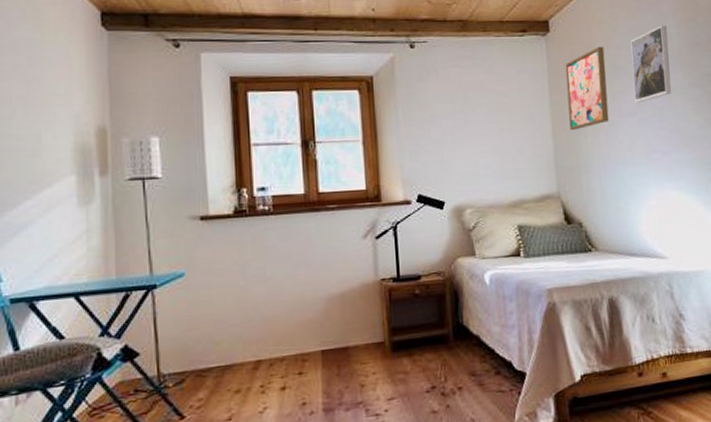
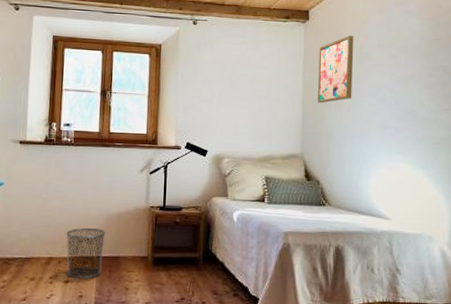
waste bin: none [275,315,328,383] -> present [65,227,106,279]
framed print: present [630,25,672,103] -> none [376,21,411,86]

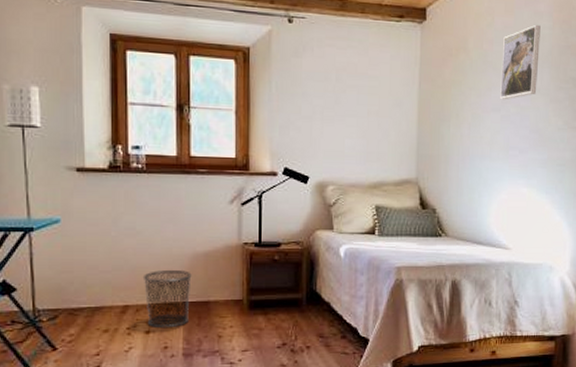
wall art: present [317,35,354,104] -> none [434,39,477,121]
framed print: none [376,21,411,86] -> present [500,24,541,100]

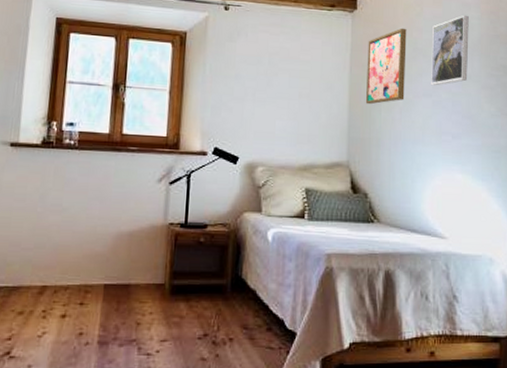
waste bin: present [142,269,192,329] -> none [64,248,114,313]
wall art: none [434,39,477,121] -> present [365,28,407,105]

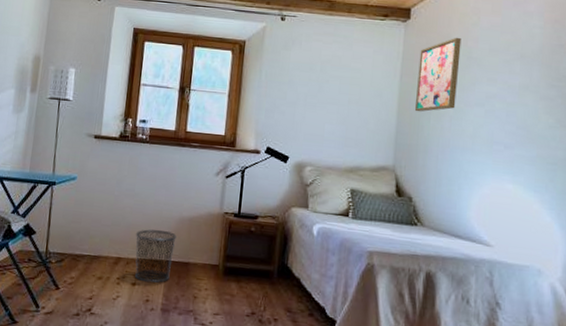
waste bin: none [64,248,114,313] -> present [134,229,177,284]
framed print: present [431,15,469,86] -> none [484,24,530,96]

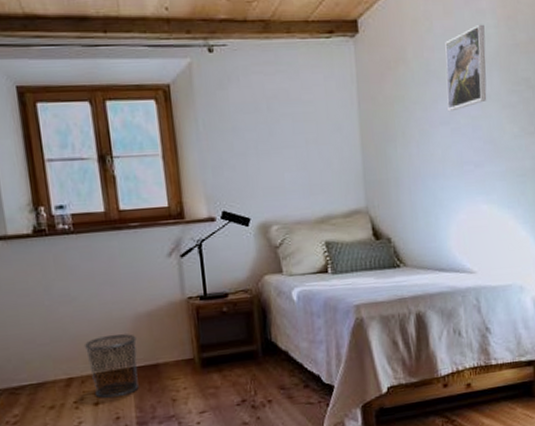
wall art: present [414,37,462,112] -> none [375,48,421,142]
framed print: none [484,24,530,96] -> present [445,24,487,112]

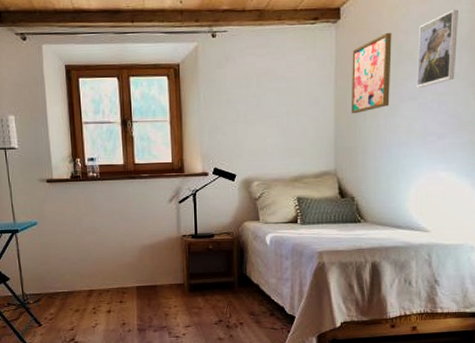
waste bin: present [84,334,139,399] -> none [102,259,141,308]
wall art: none [375,48,421,142] -> present [350,32,392,114]

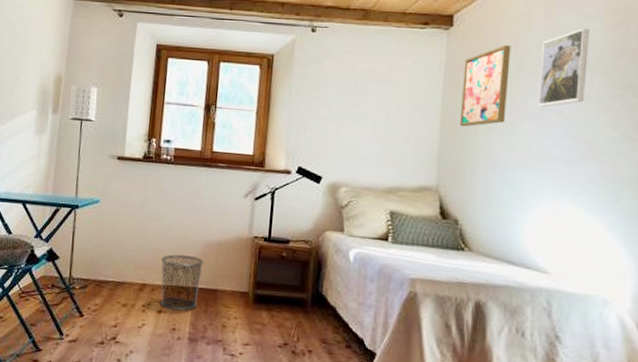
waste bin: none [102,259,141,308] -> present [160,254,204,311]

